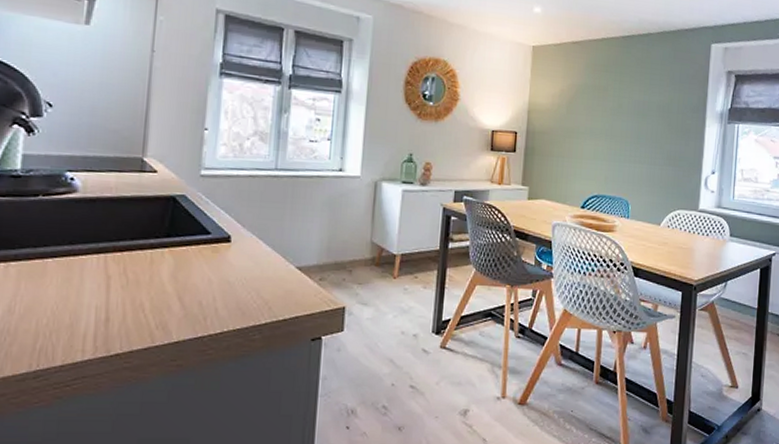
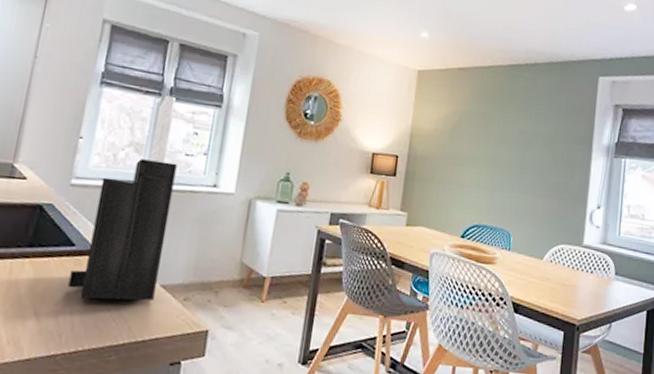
knife block: none [208,83,302,284] -> present [68,95,177,301]

